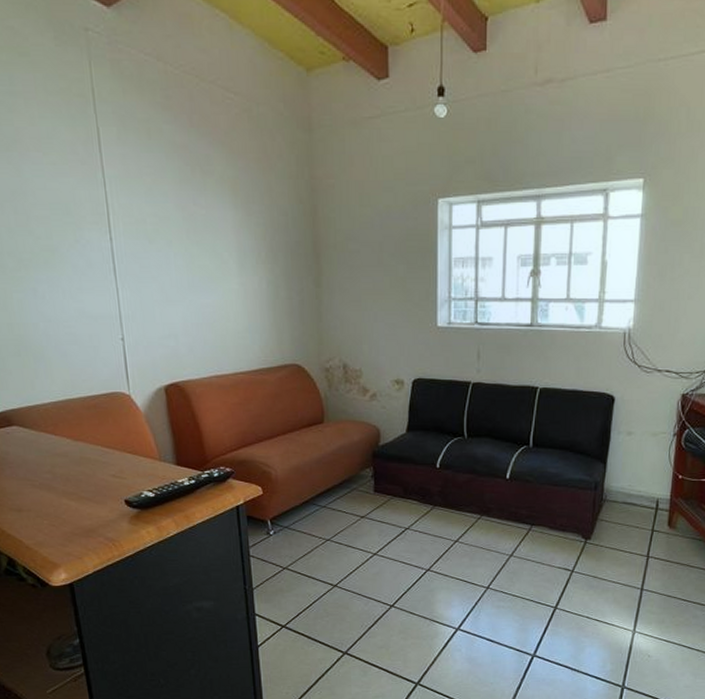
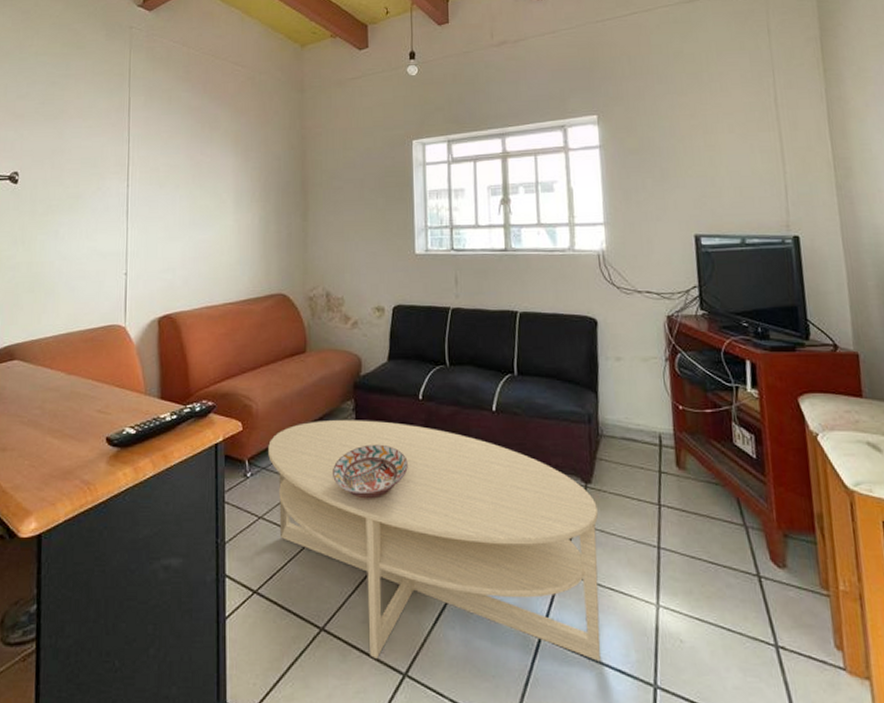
coffee table: none [289,485,593,673] -> present [268,420,601,661]
decorative bowl: none [353,507,424,553] -> present [333,444,408,499]

